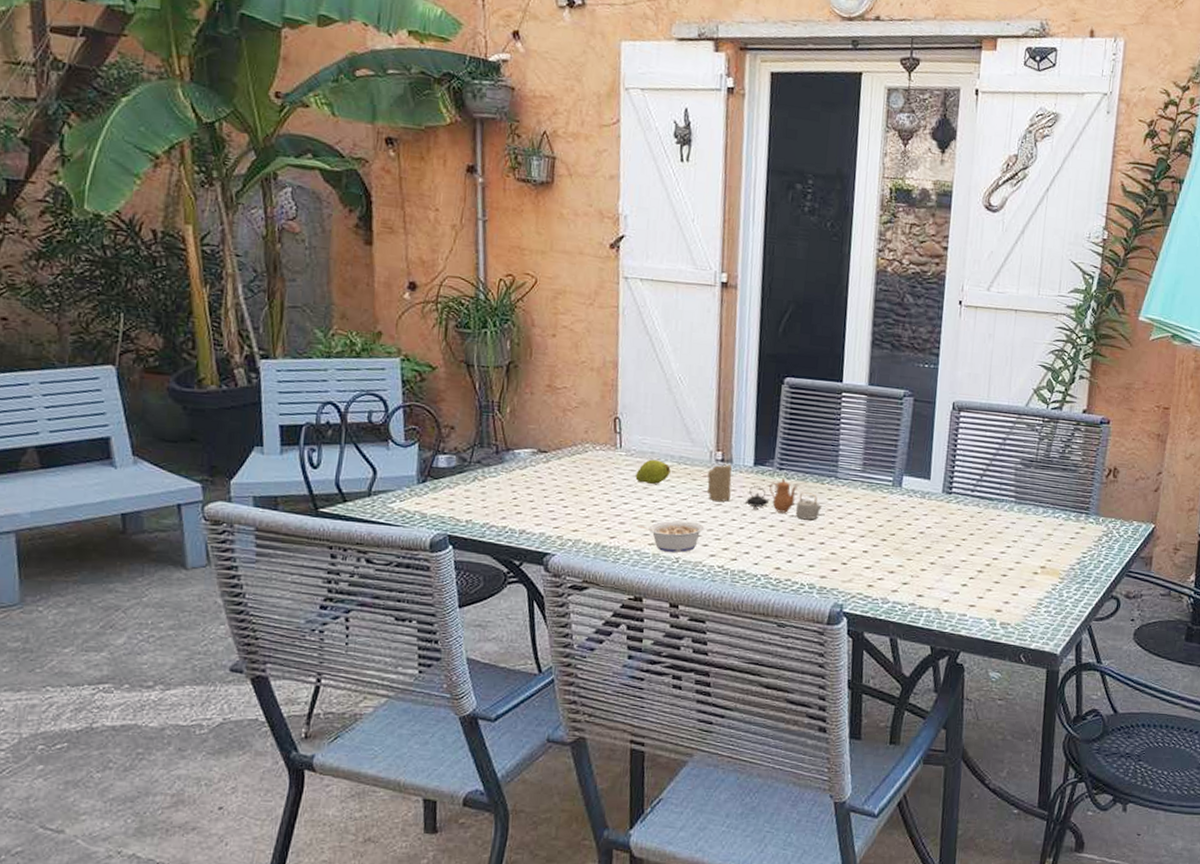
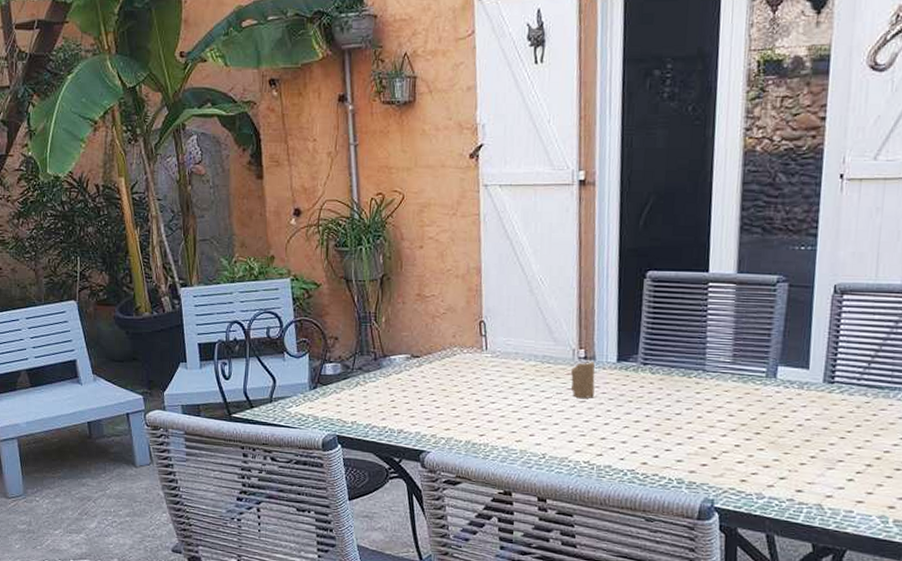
fruit: present [635,459,671,484] -> none [501,360,535,383]
legume: present [638,520,705,553] -> none [505,418,569,449]
teapot: present [746,479,823,519] -> none [610,374,691,414]

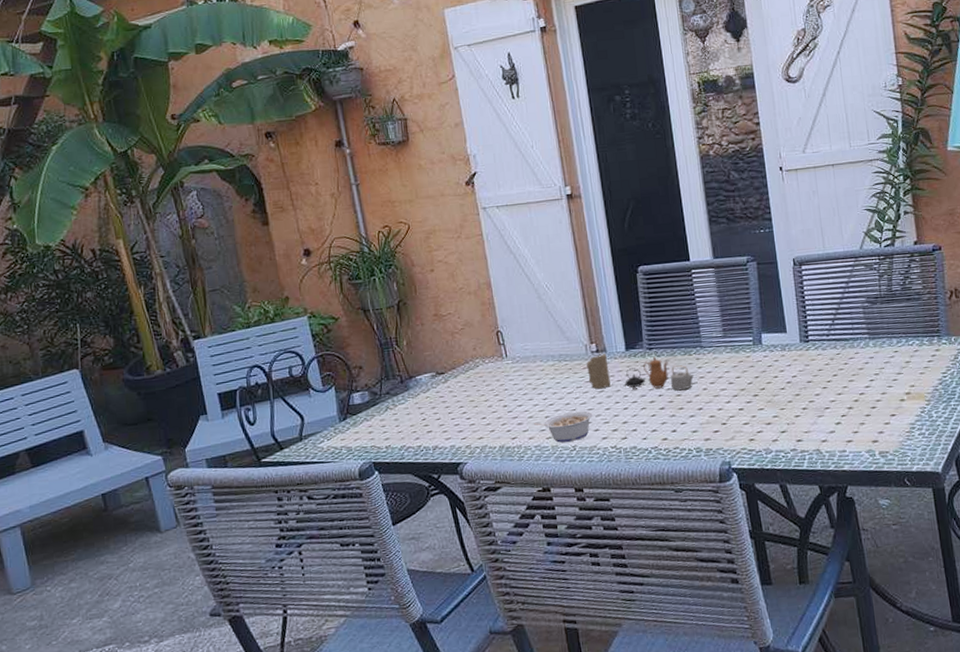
legume: none [505,418,569,449] -> present [534,411,593,443]
teapot: none [610,374,691,414] -> present [625,357,695,390]

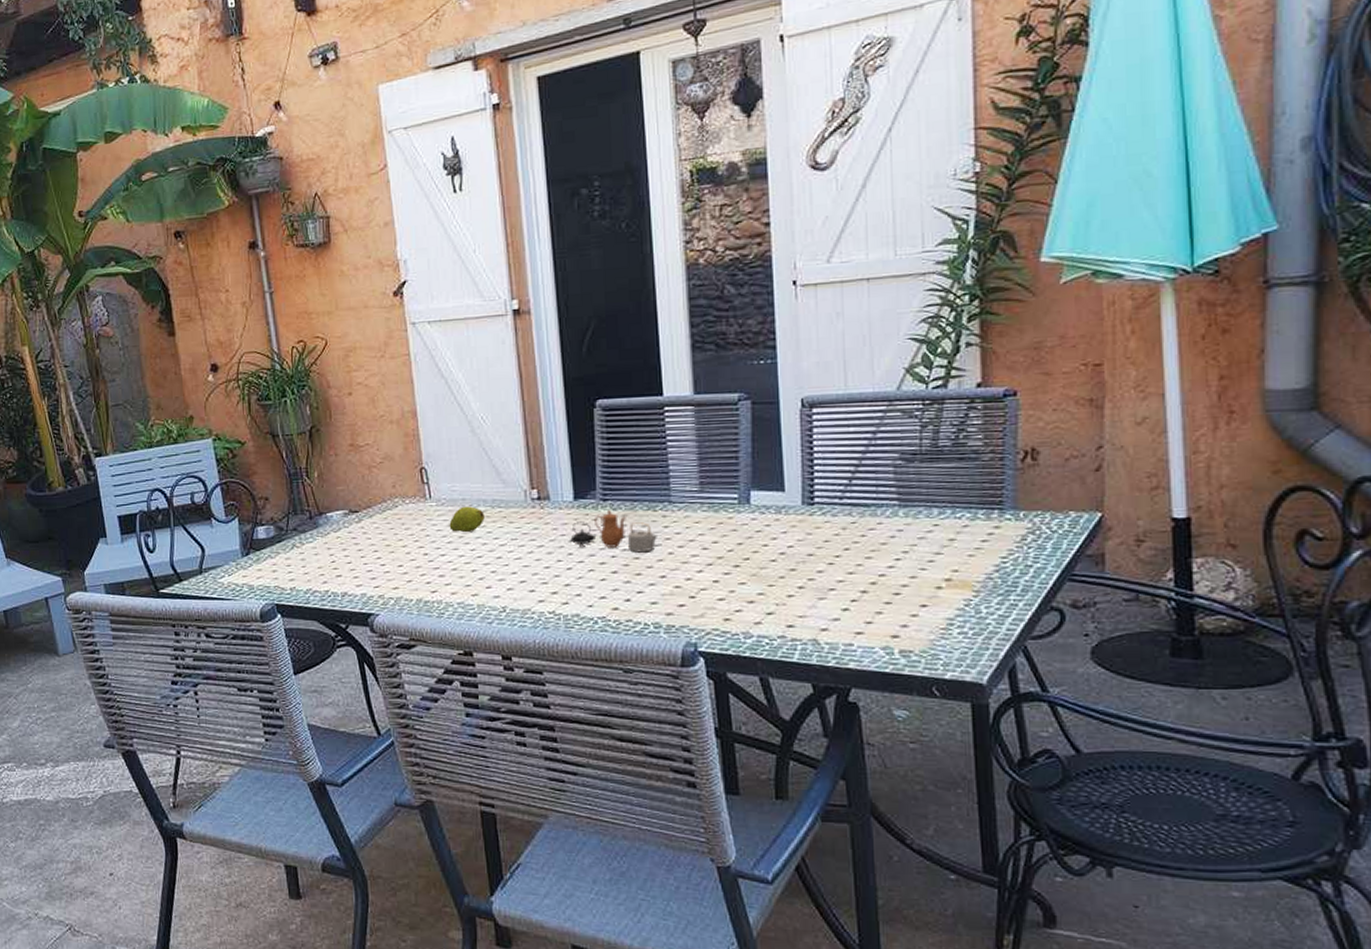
fruit: none [524,361,554,385] -> present [449,506,485,532]
legume: present [534,411,593,443] -> none [458,567,529,601]
candle: present [586,353,610,389] -> none [524,501,552,543]

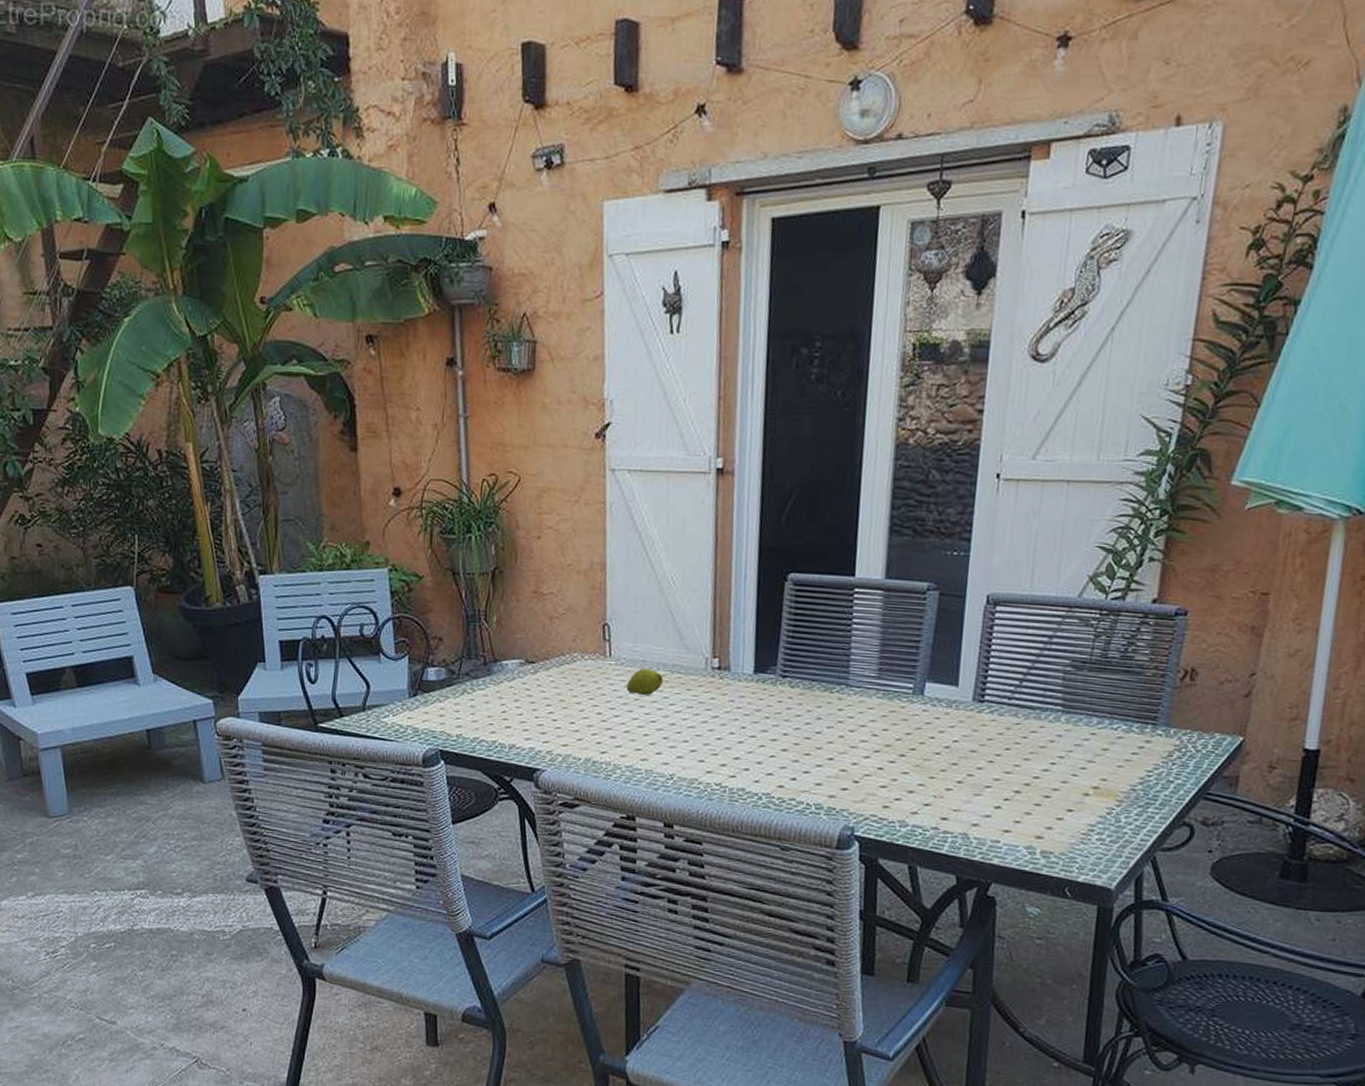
teapot: present [570,510,659,551] -> none [745,687,832,732]

